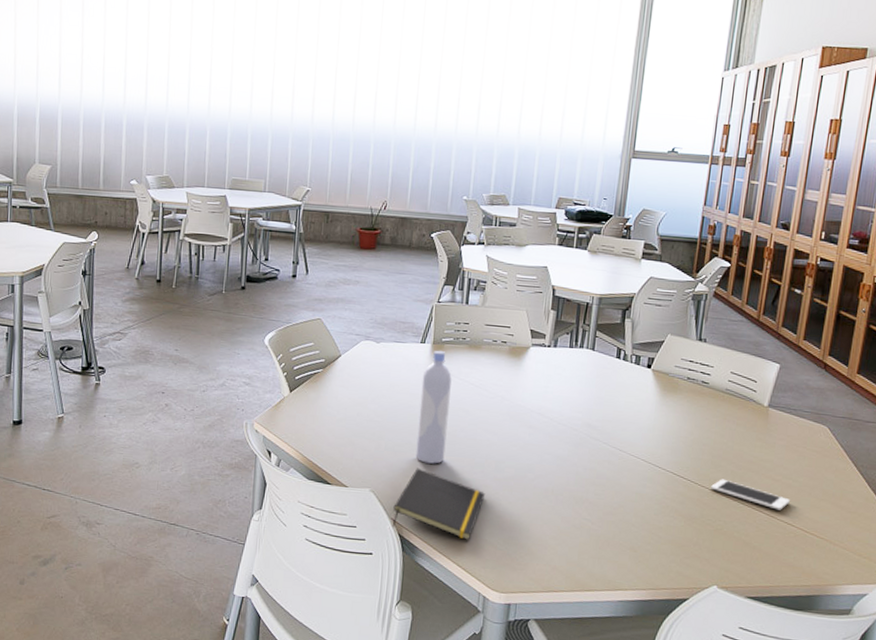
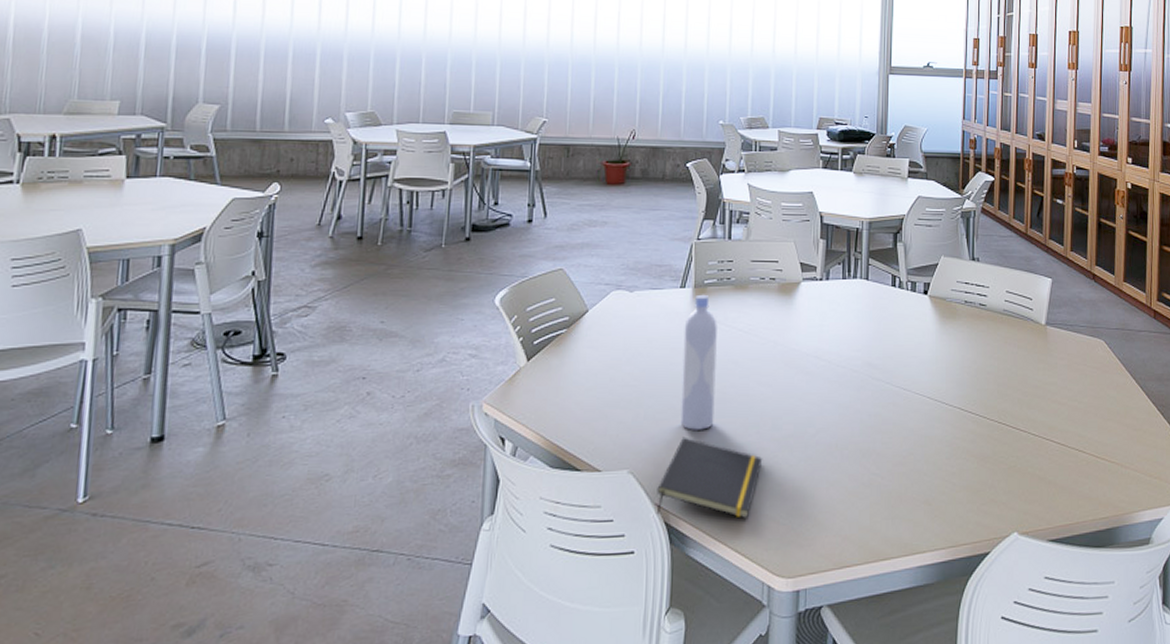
cell phone: present [711,479,790,510] -> none [1000,409,1078,437]

